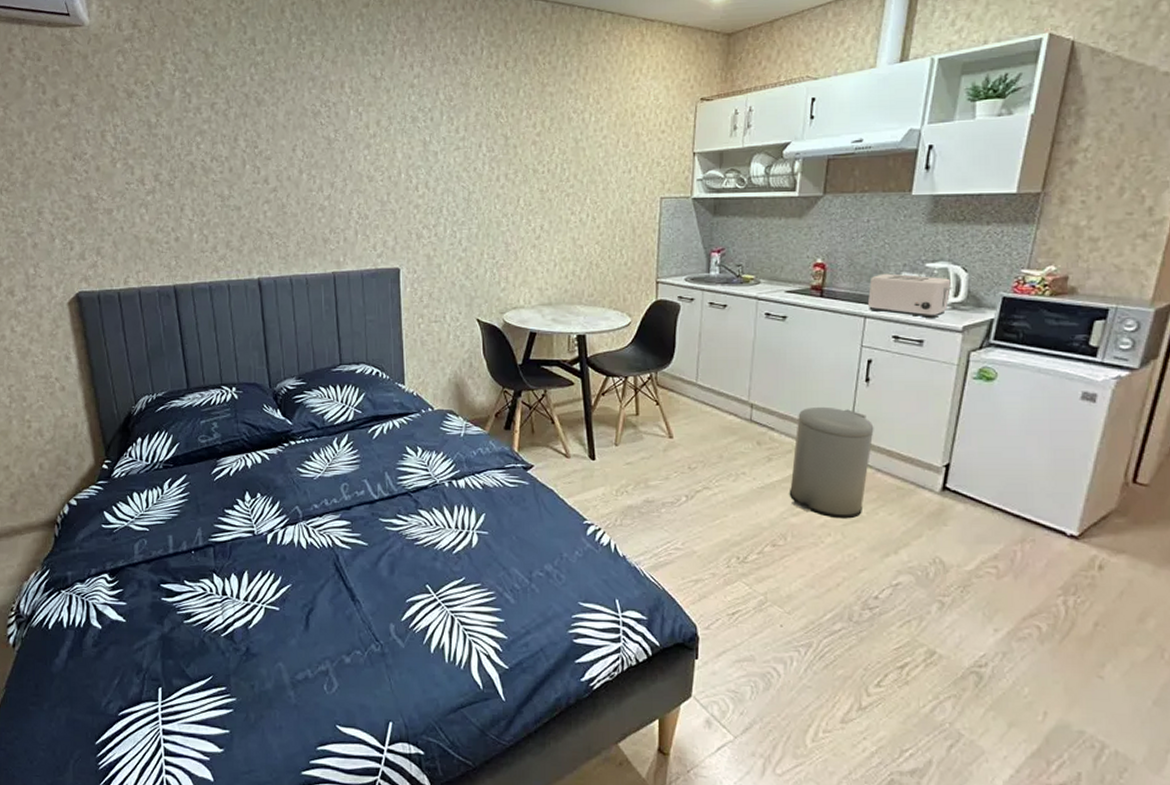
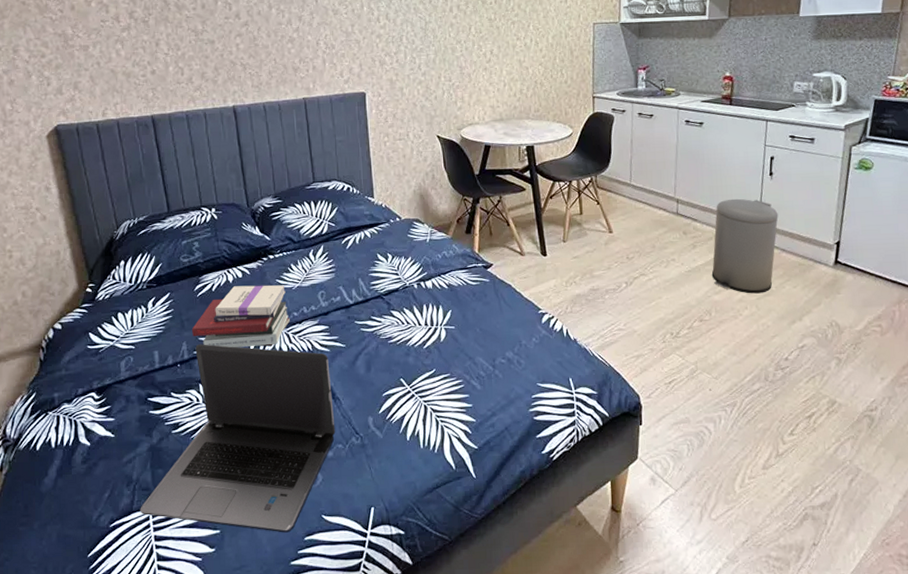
laptop computer: none [149,531,354,740] -> present [140,344,336,533]
books: none [207,472,310,539] -> present [191,285,290,348]
toaster: present [867,273,952,318] -> none [768,83,835,119]

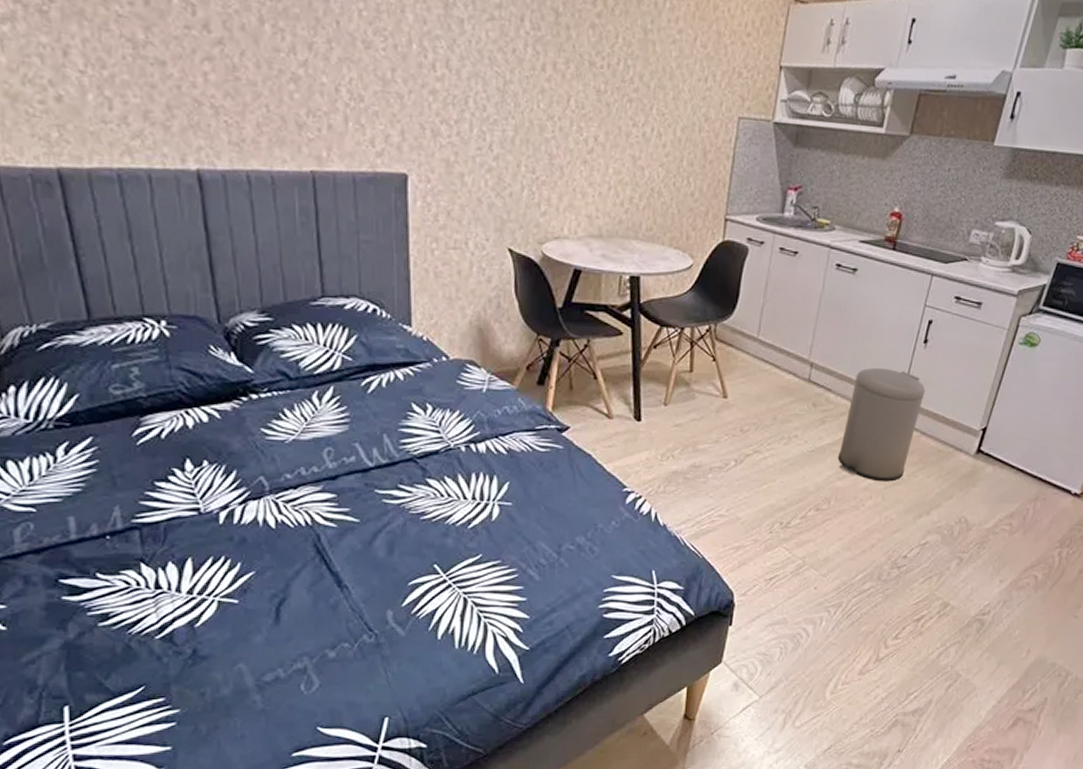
laptop computer: present [140,344,336,533] -> none [50,510,341,749]
books: present [191,285,290,348] -> none [127,433,280,518]

